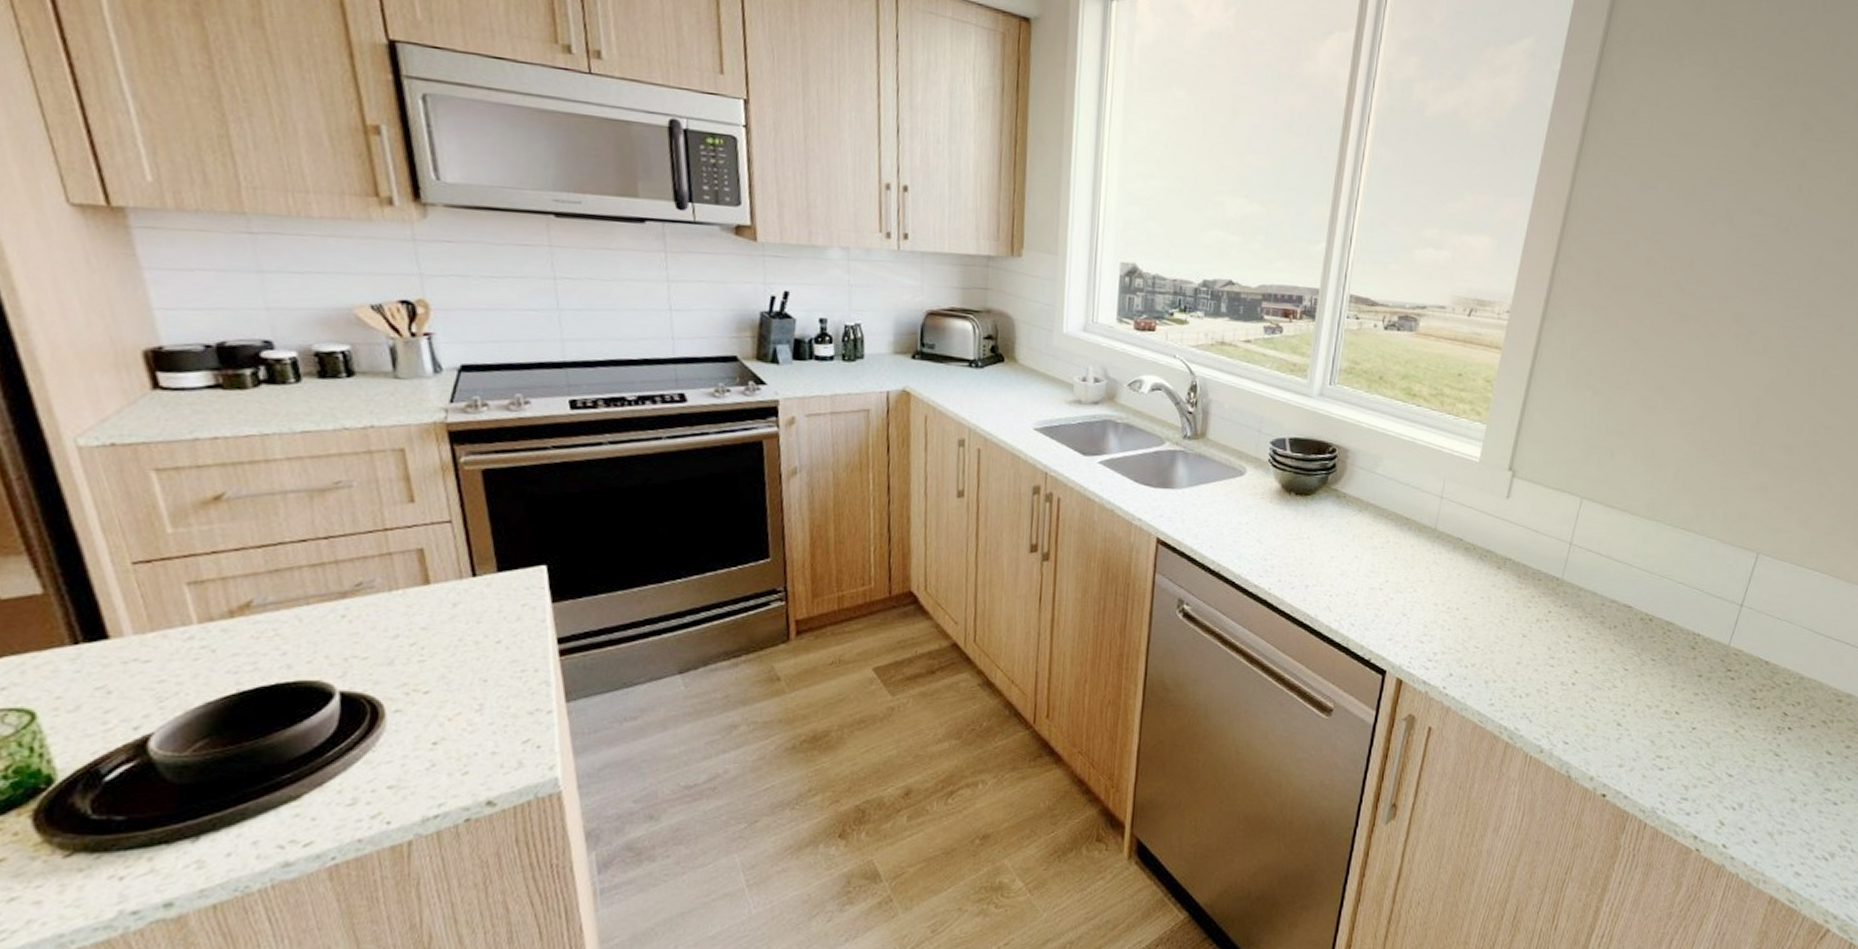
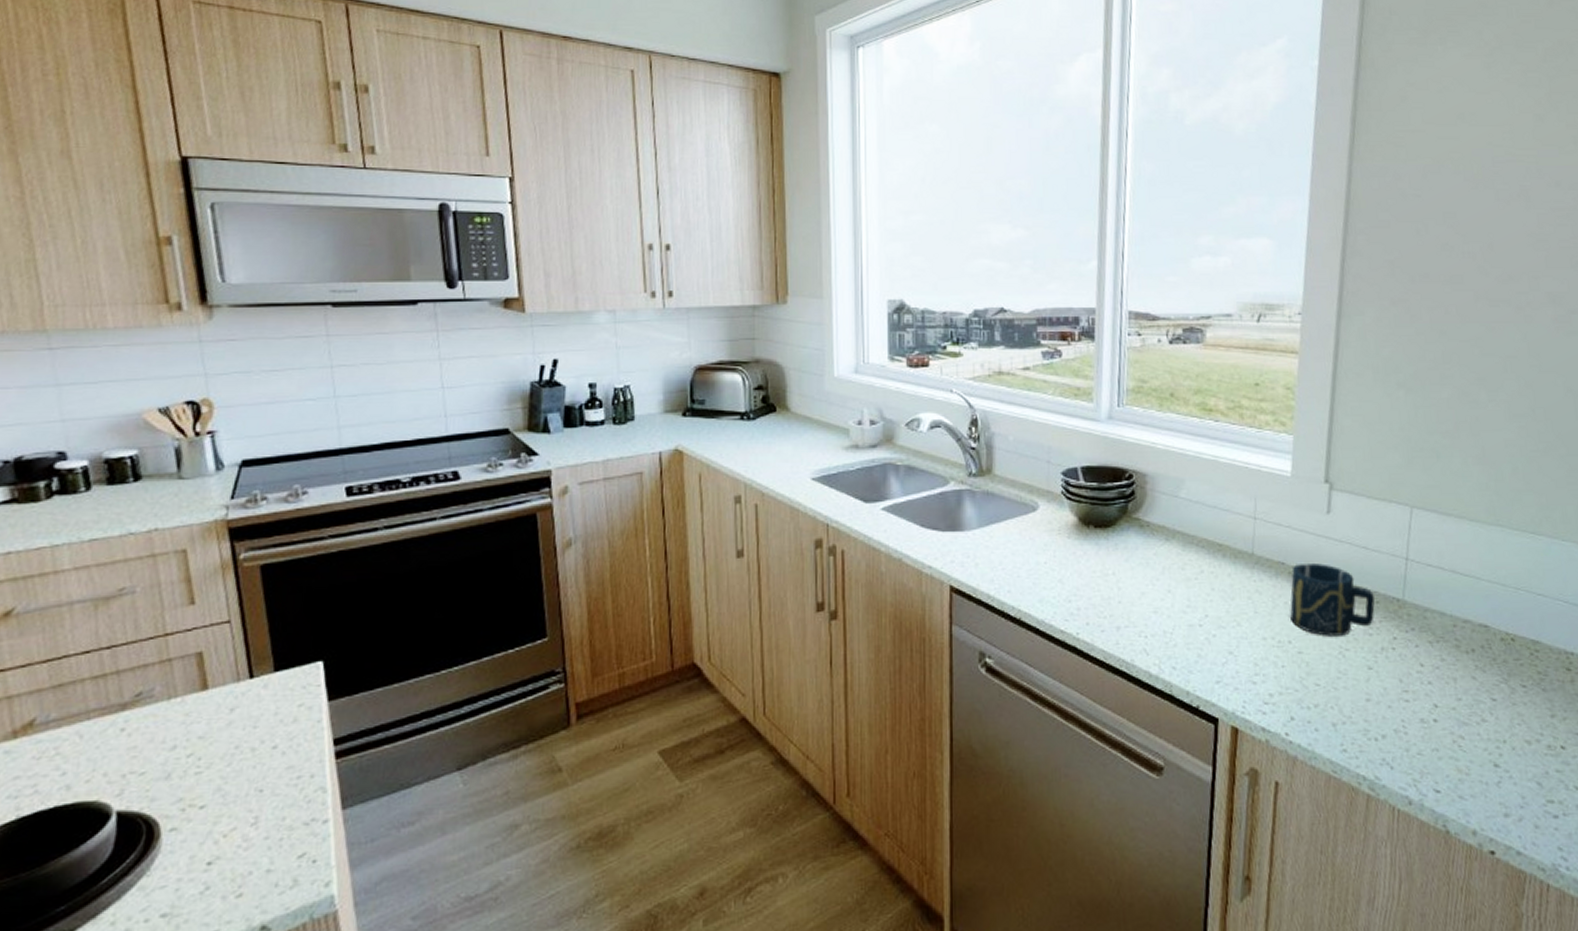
cup: none [1461,540,1537,607] -> present [1290,562,1375,636]

